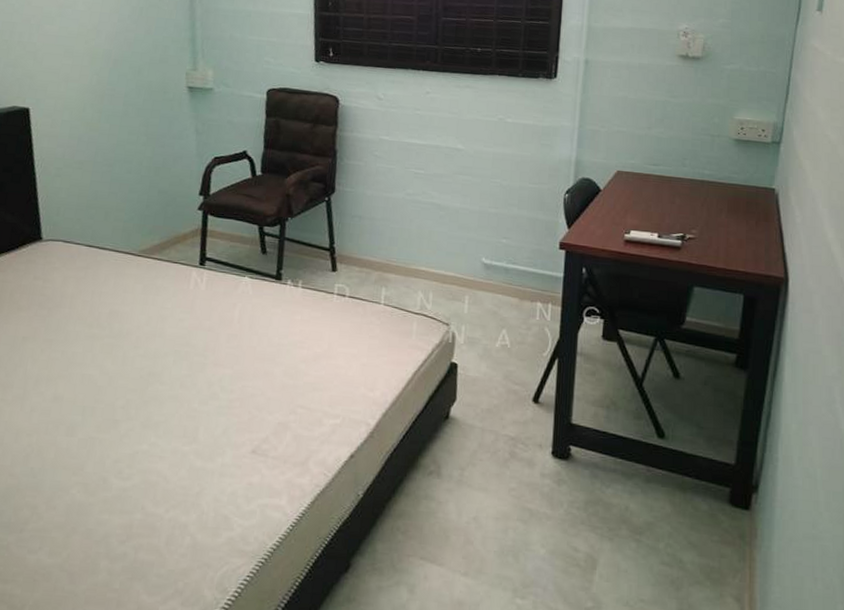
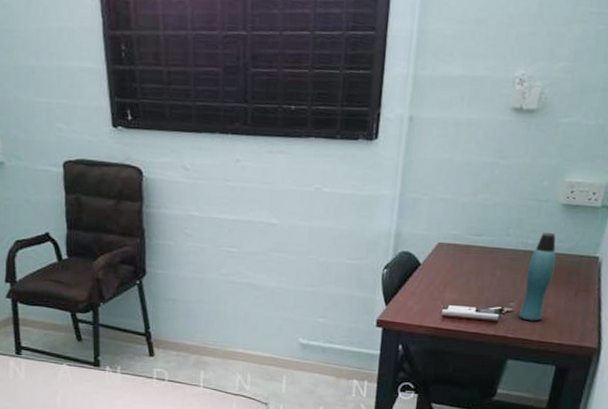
bottle: none [702,164,733,249] -> present [519,232,556,322]

